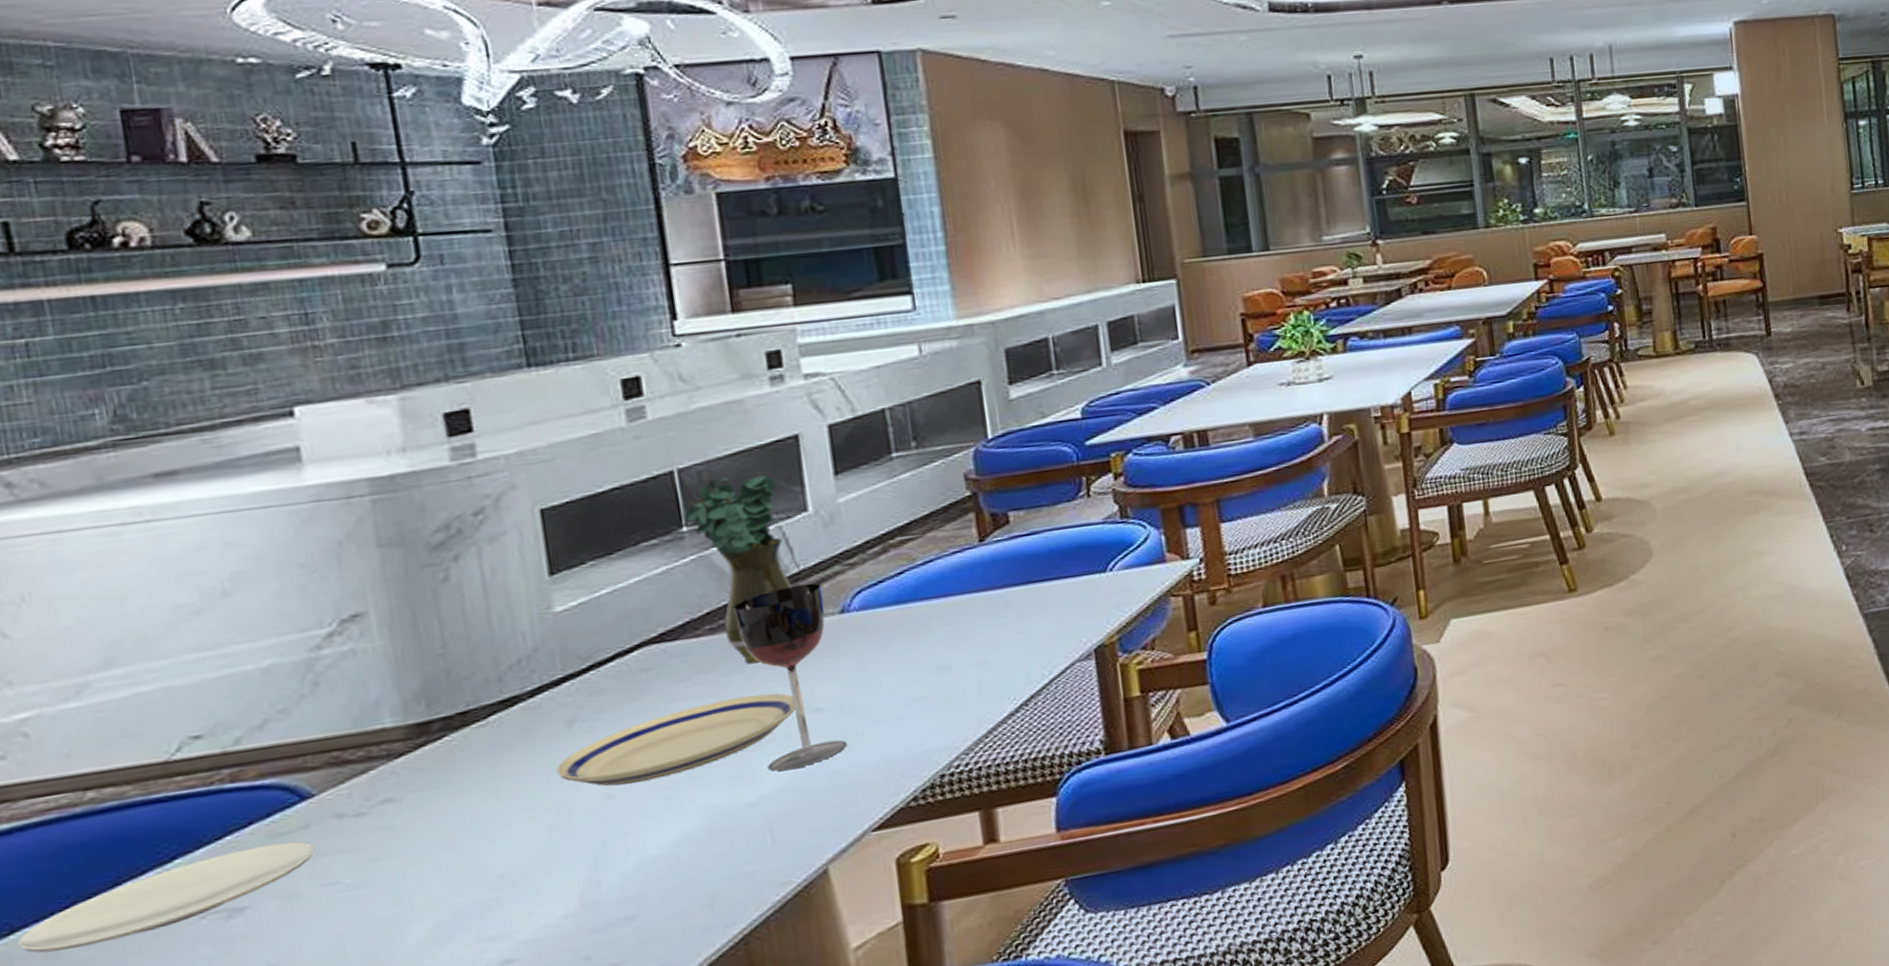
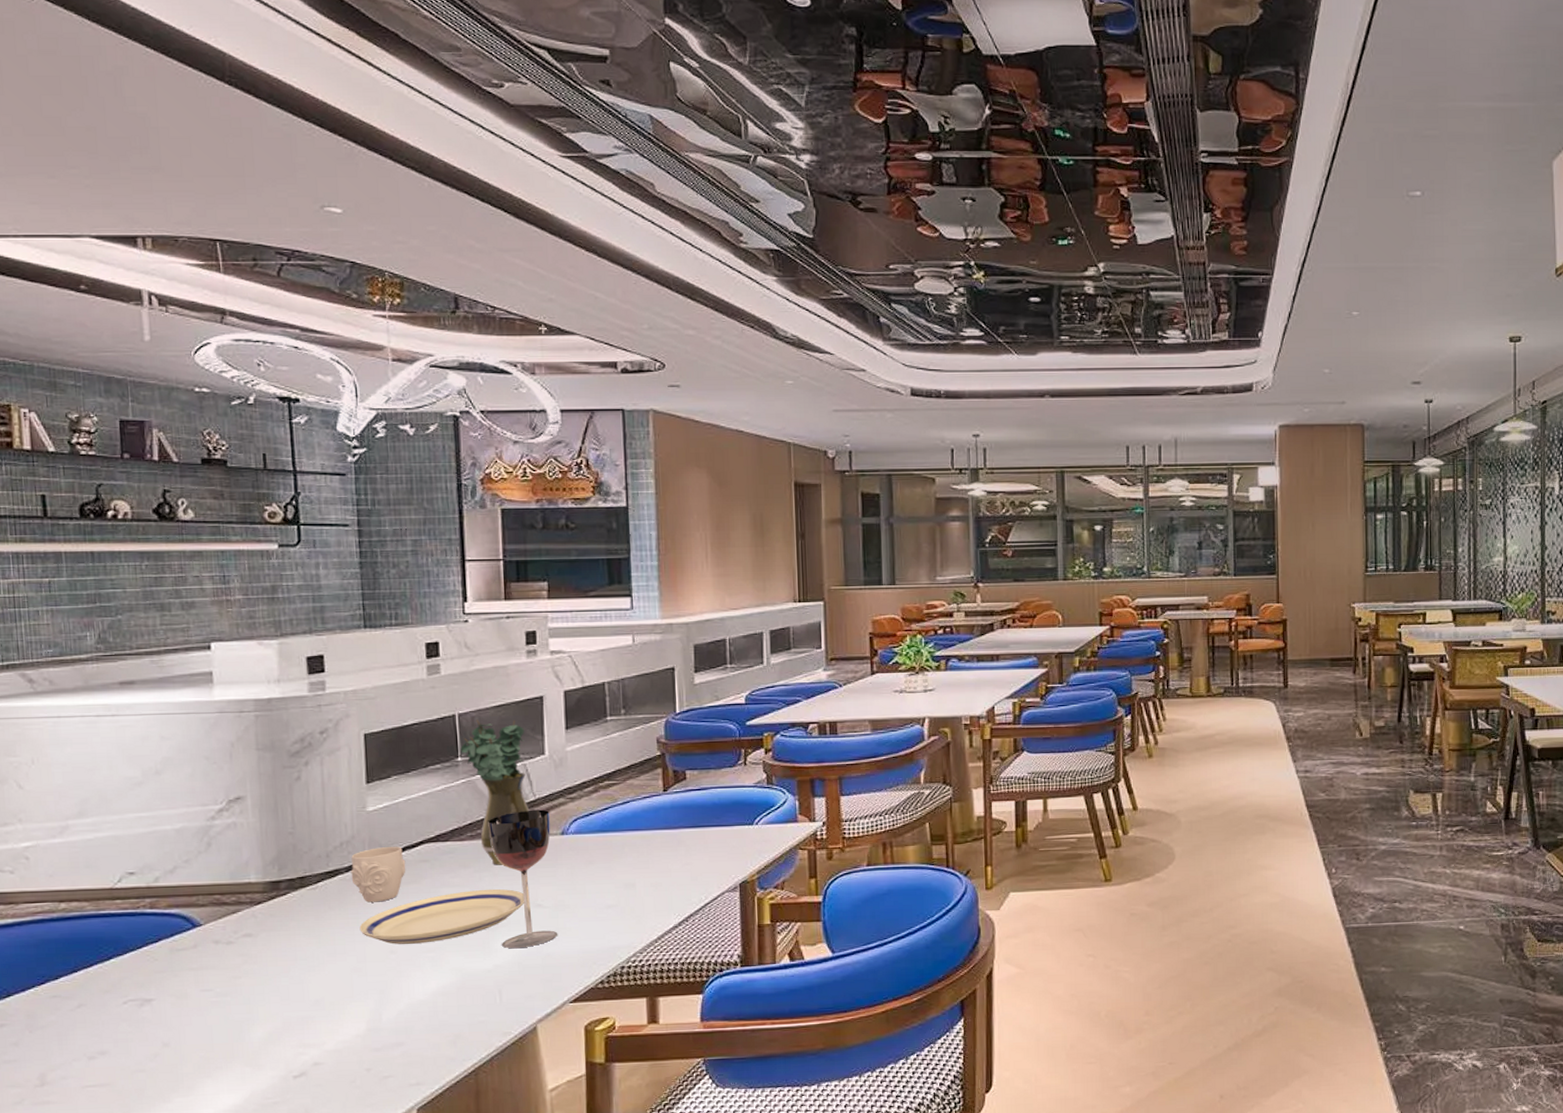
plate: present [18,841,315,953] -> none [11,956,199,1013]
cup: none [535,654,620,735] -> present [351,846,406,903]

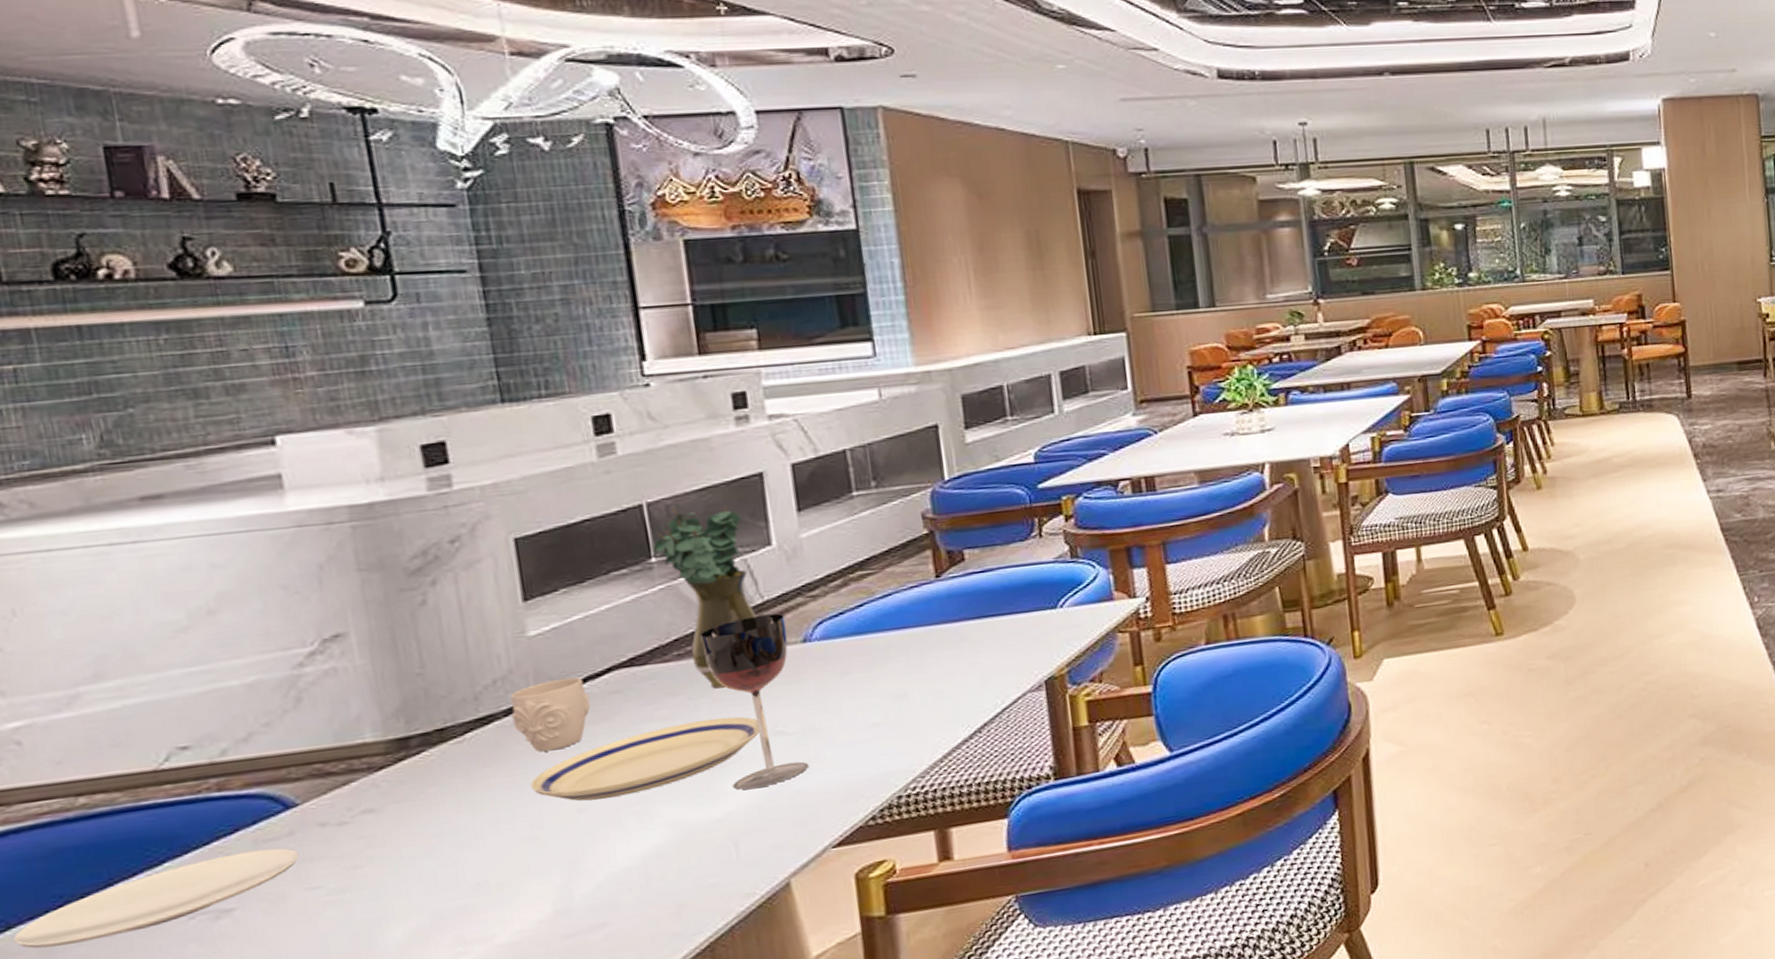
plate: none [11,956,199,1013] -> present [14,847,300,949]

